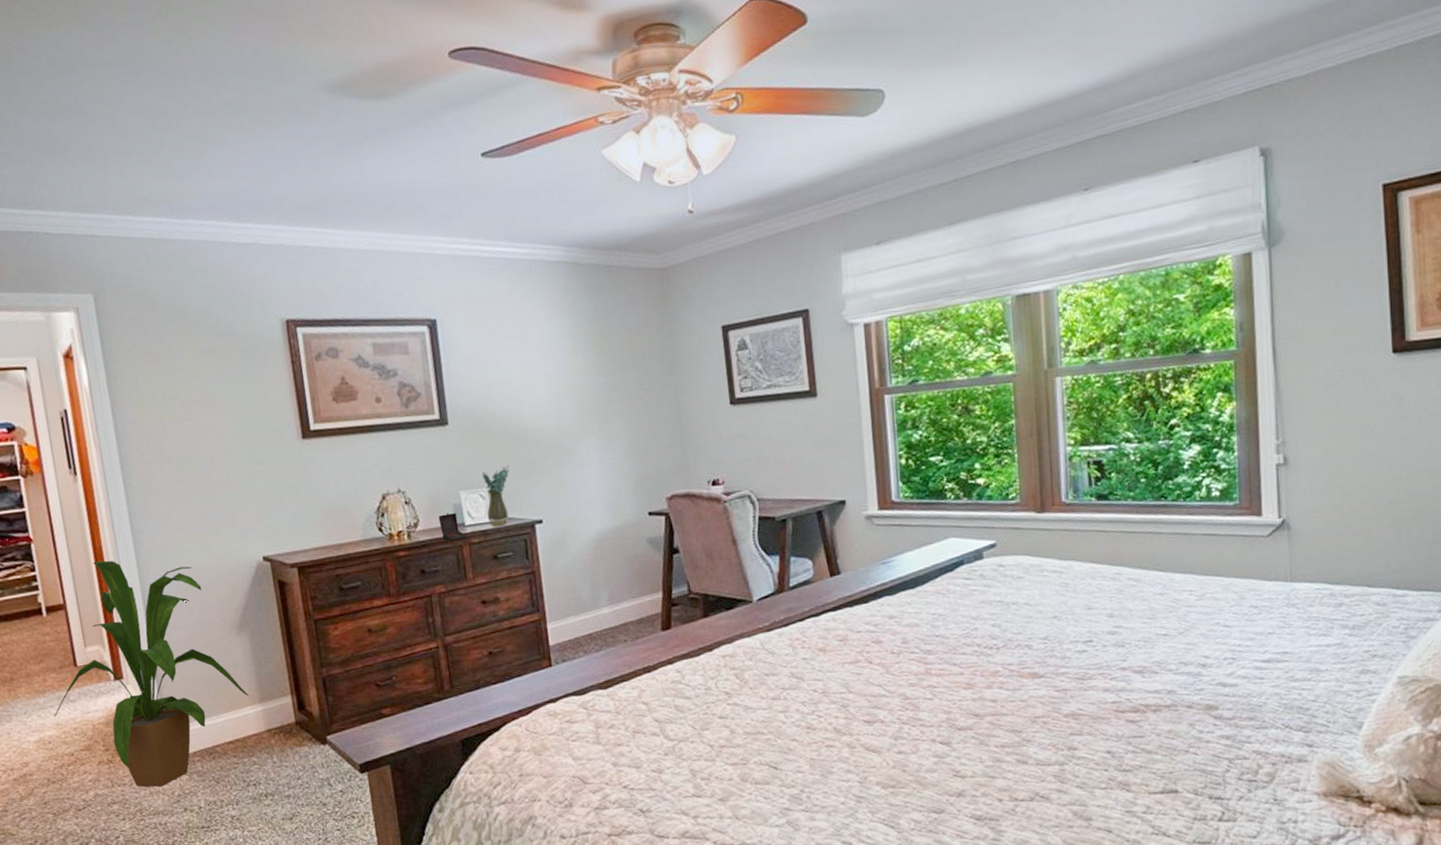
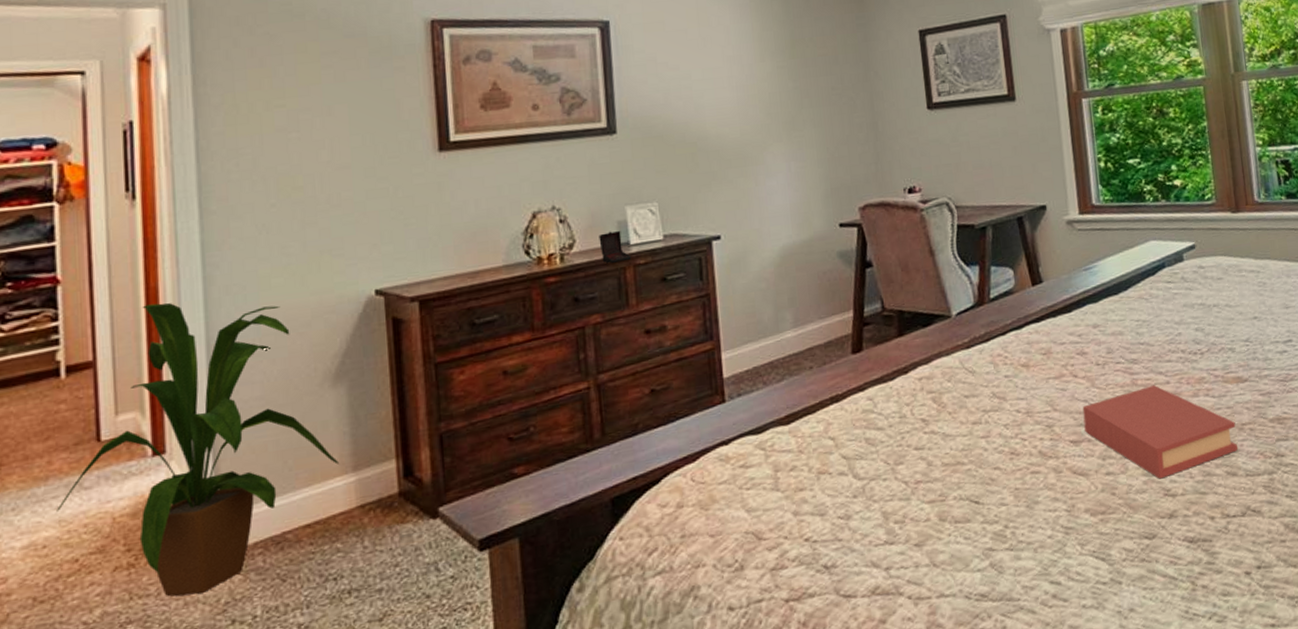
vase: present [482,464,510,527] -> none [652,176,686,246]
book: none [876,674,1030,761] -> present [1082,384,1239,479]

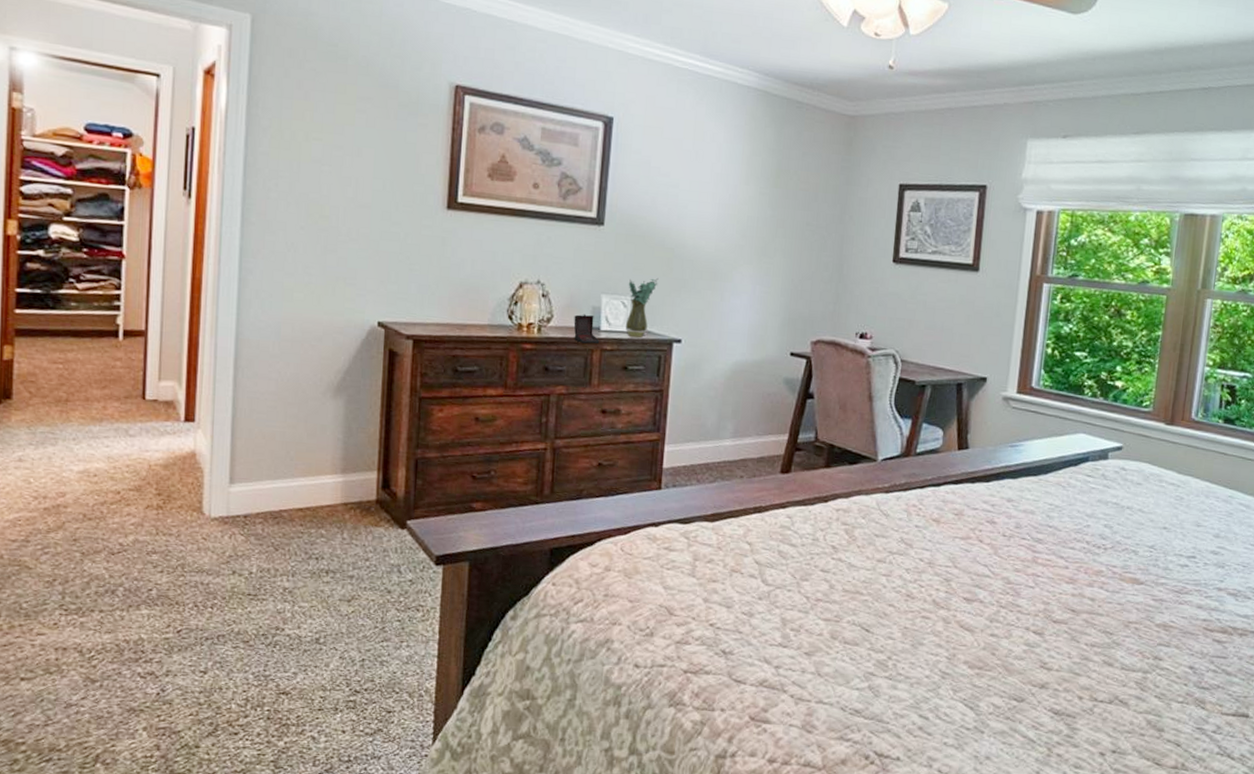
house plant: present [56,302,339,597] -> none [107,292,331,543]
vase: none [652,176,686,246] -> present [625,277,659,339]
book: present [1082,384,1239,479] -> none [979,566,1123,652]

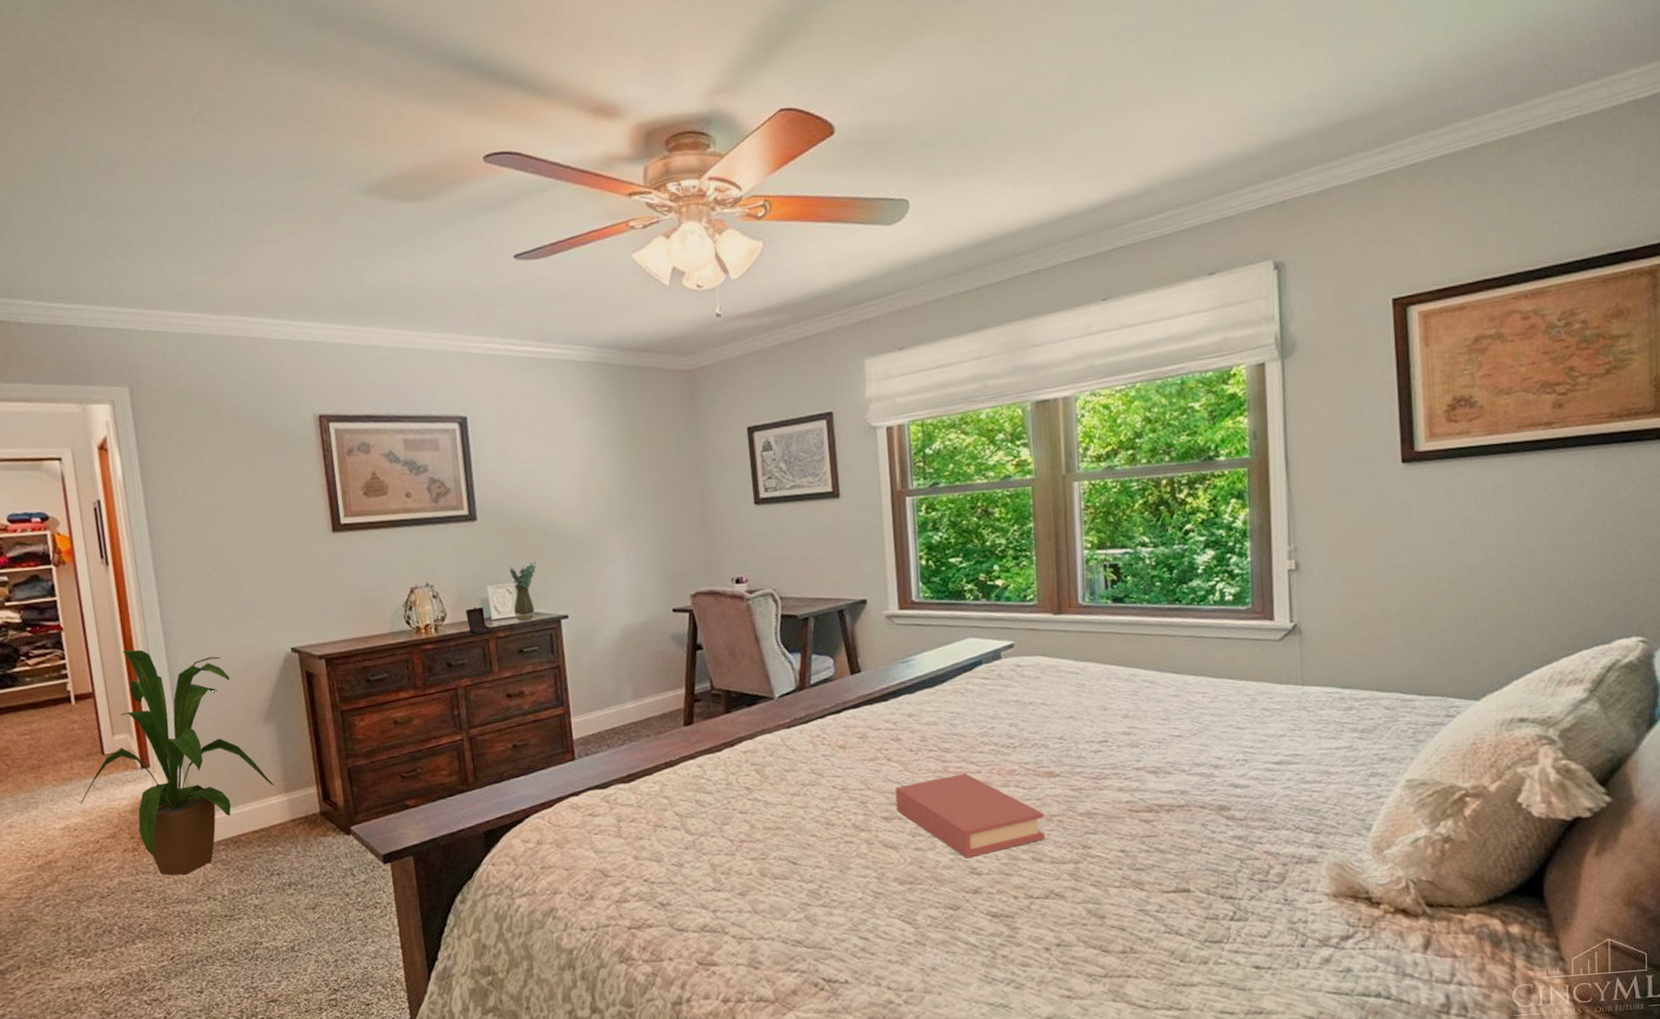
house plant: none [107,292,331,543] -> present [80,649,274,875]
book: none [979,566,1123,652] -> present [895,773,1046,858]

